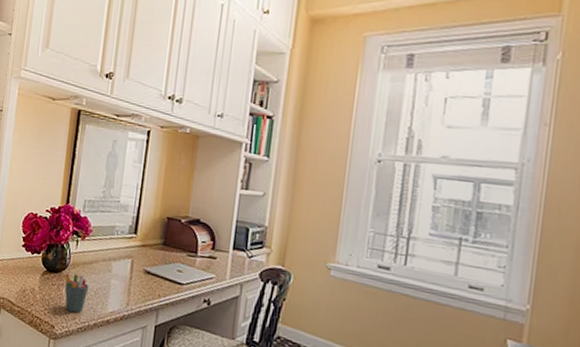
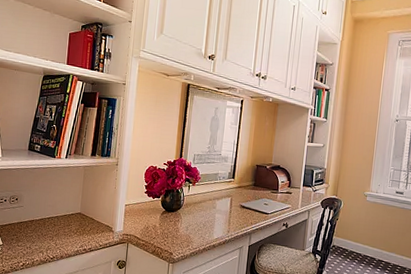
pen holder: present [64,273,89,313] -> none [180,211,199,242]

